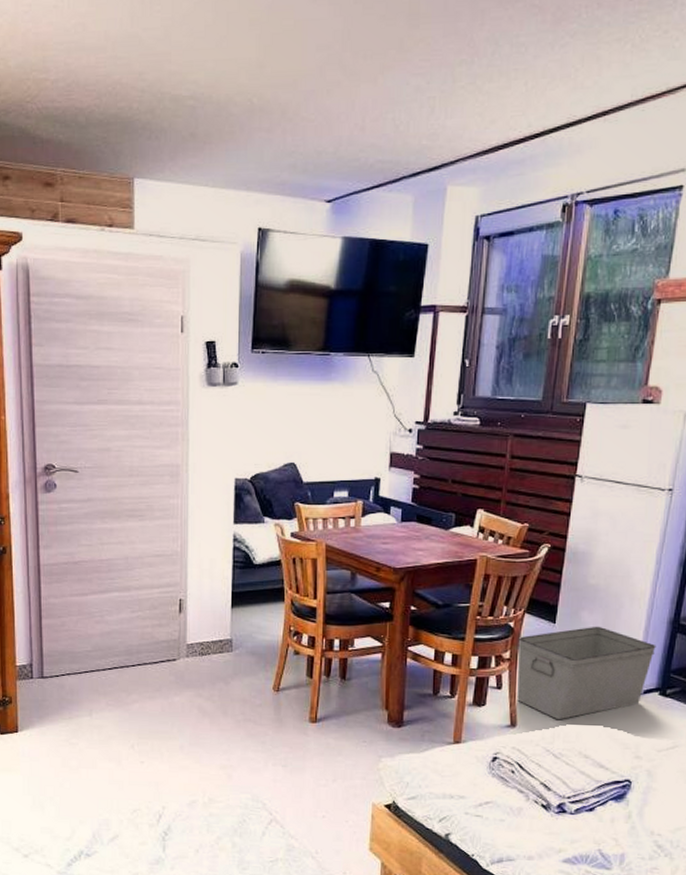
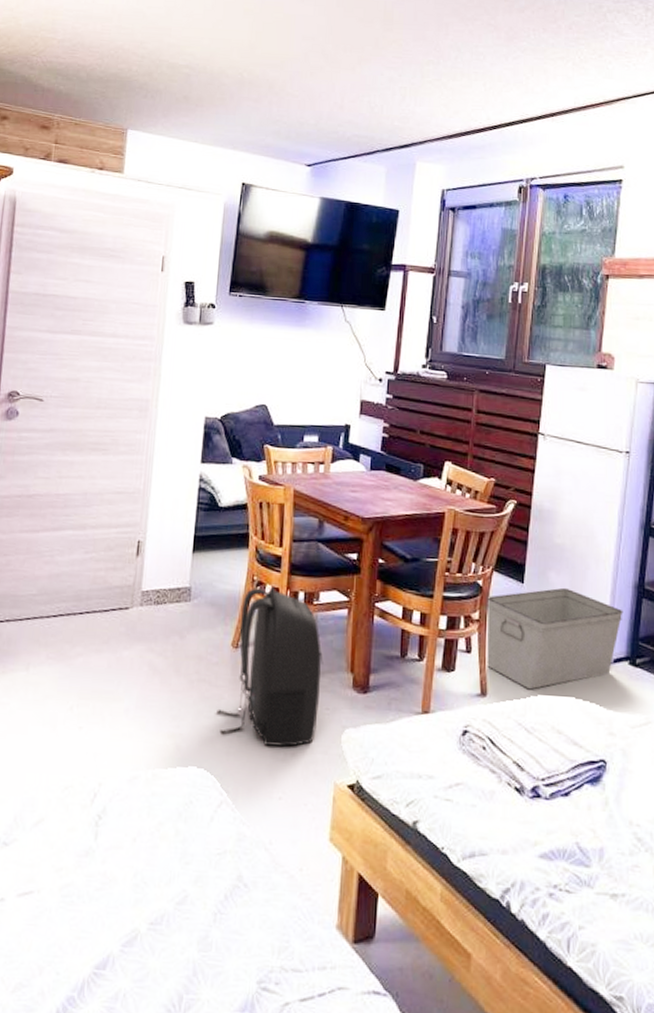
backpack: none [262,636,360,775] -> present [216,587,324,748]

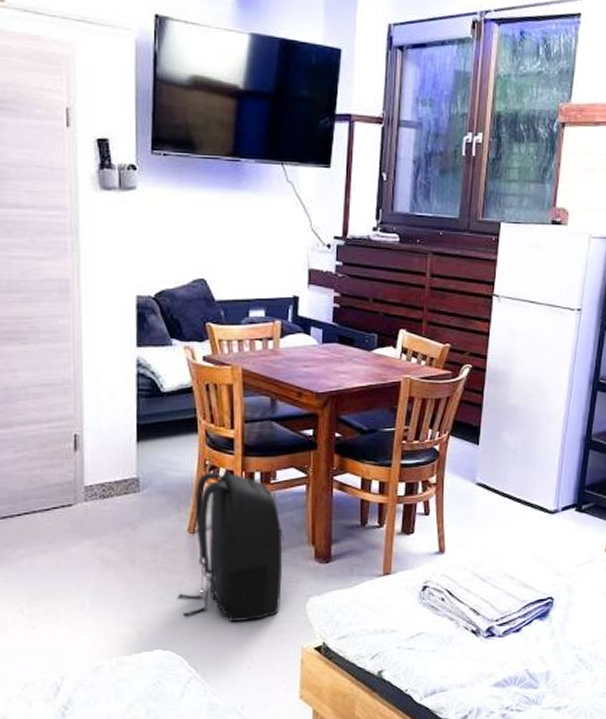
storage bin: present [487,587,623,690] -> none [444,445,572,543]

